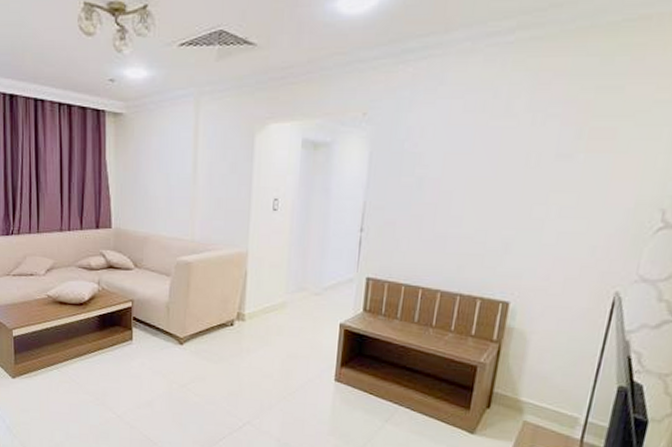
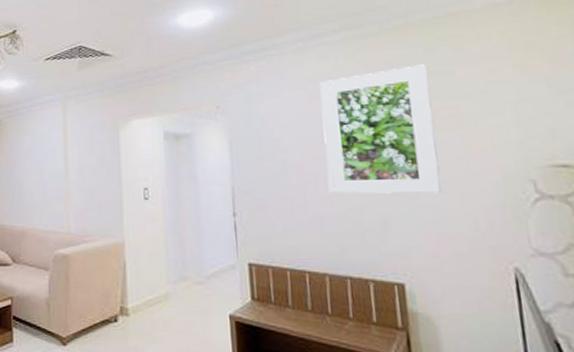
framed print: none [460,76,599,219] -> present [319,64,442,194]

